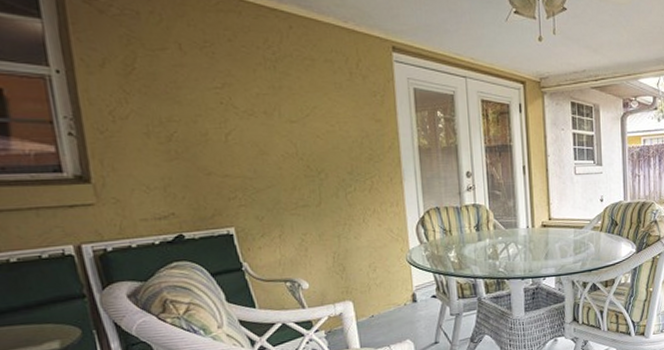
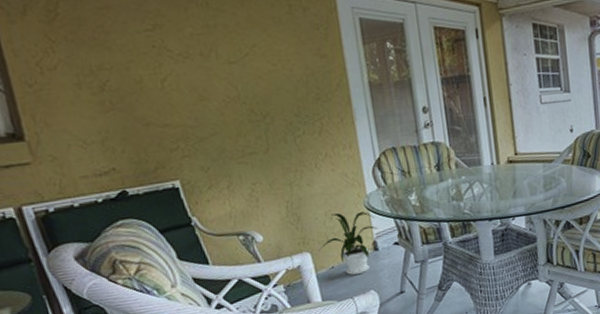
house plant: none [360,265,418,325] -> present [318,212,378,276]

